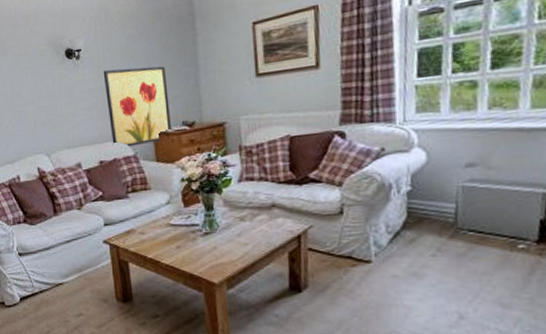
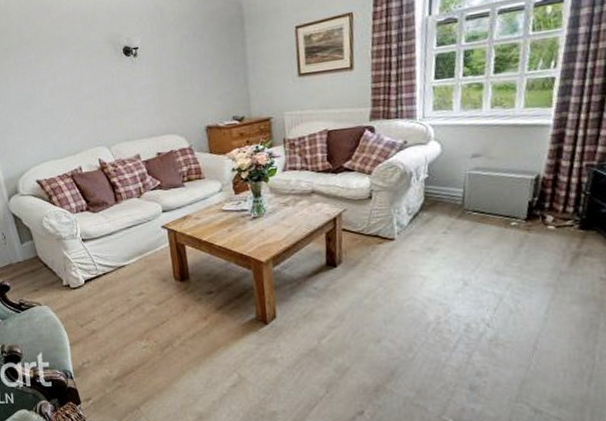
wall art: present [103,66,171,147] -> none [159,65,223,139]

